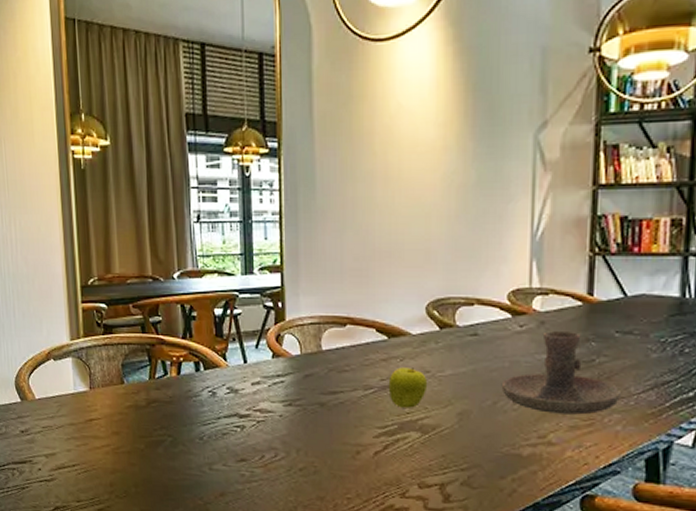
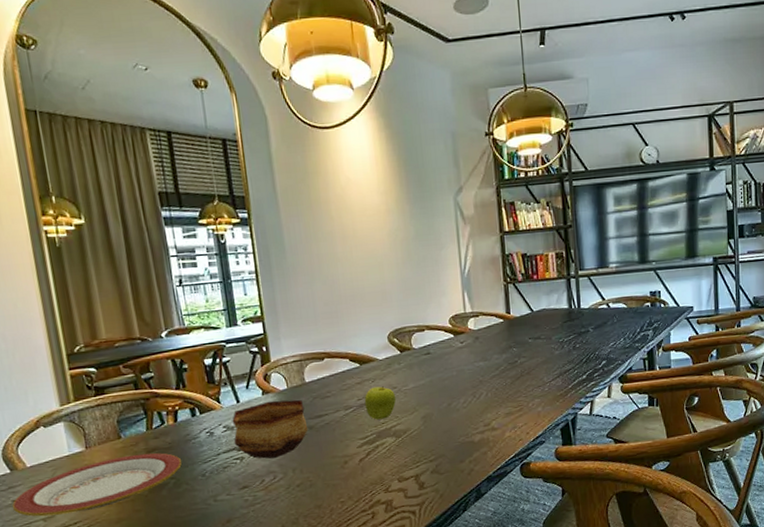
plate: none [19,403,181,455] -> present [12,453,182,517]
bowl: none [236,366,319,433] -> present [232,399,308,459]
candle holder: present [501,331,622,415] -> none [452,342,539,406]

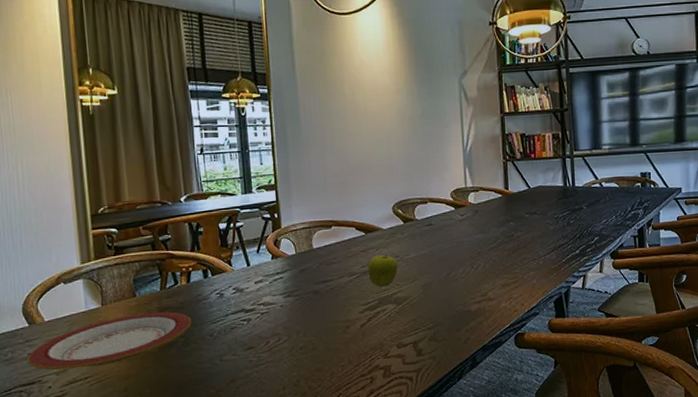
bowl: present [232,399,308,459] -> none [242,265,314,321]

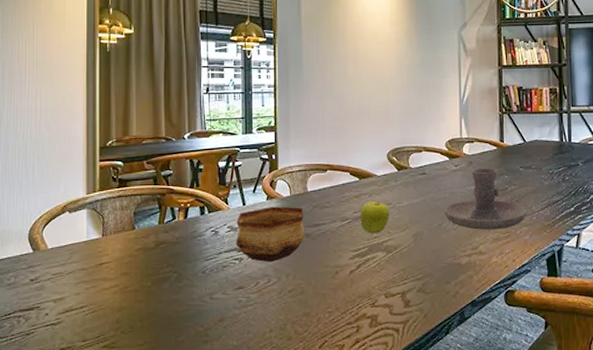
plate: present [27,311,192,370] -> none [28,246,186,298]
bowl: none [242,265,314,321] -> present [235,206,305,262]
candle holder: none [452,216,534,277] -> present [444,169,528,230]

